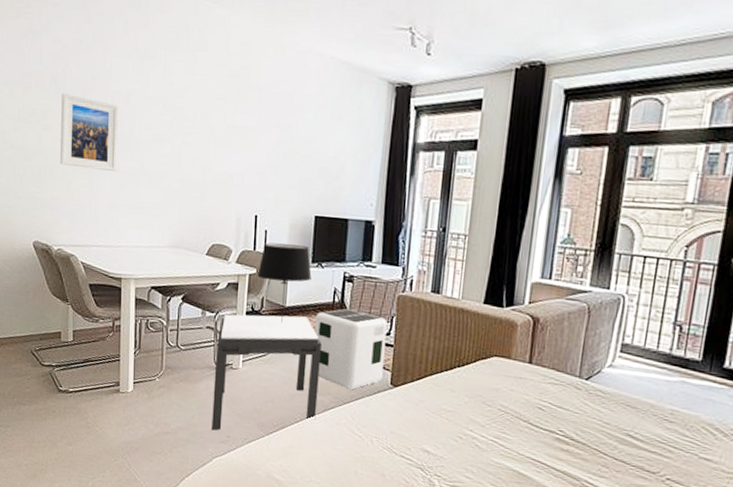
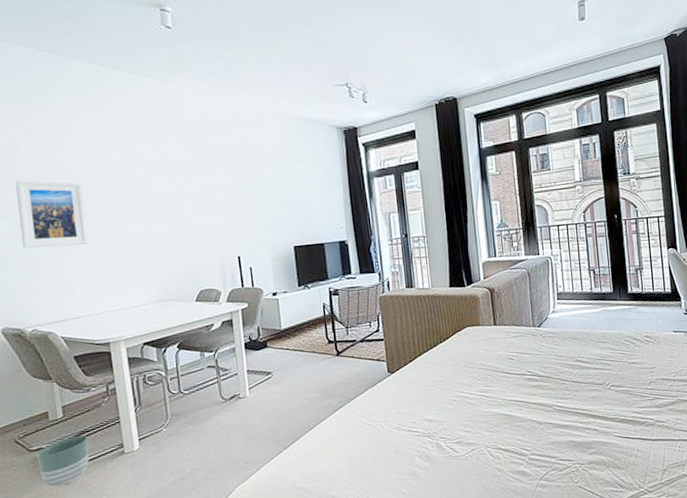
planter: none [47,362,91,407] -> present [37,435,89,487]
side table: present [211,314,322,431] -> none [220,334,328,461]
table lamp: present [257,242,312,323] -> none [249,273,301,345]
air purifier: present [314,309,388,390] -> none [310,317,380,387]

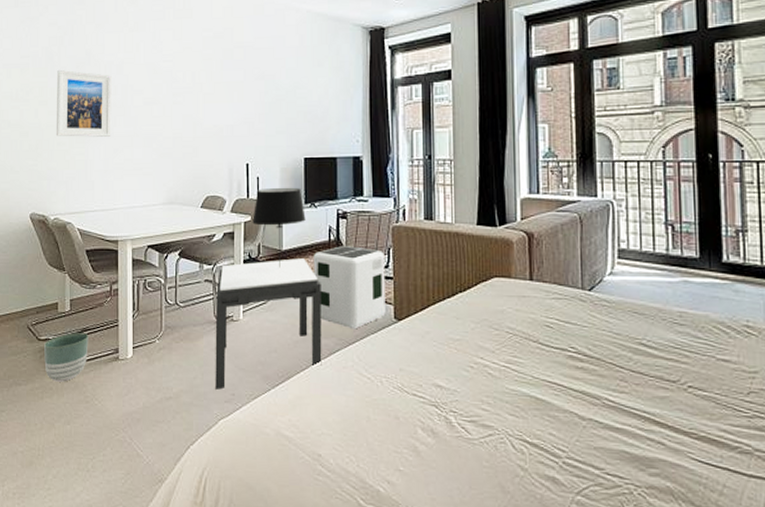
side table: none [220,334,328,461] -> present [215,258,322,390]
table lamp: none [249,273,301,345] -> present [252,188,306,268]
air purifier: none [310,317,380,387] -> present [313,246,386,330]

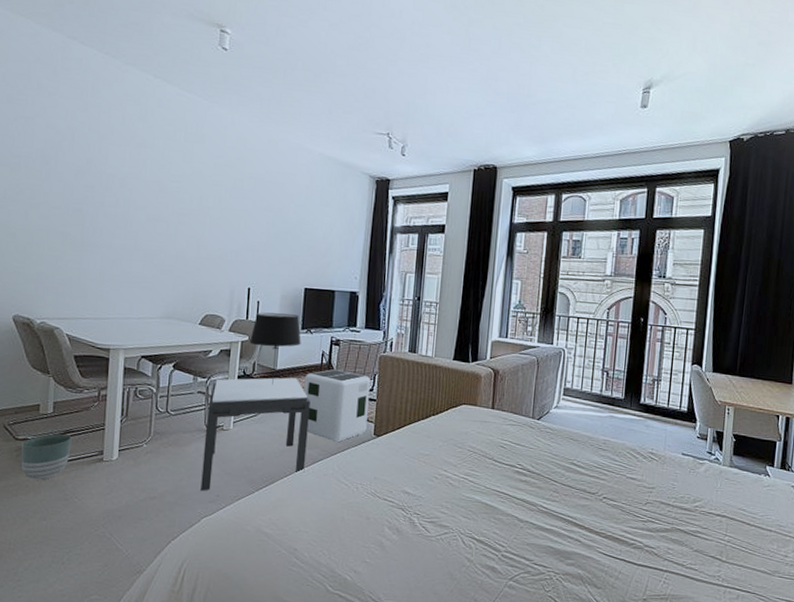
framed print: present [55,69,112,137] -> none [47,174,114,248]

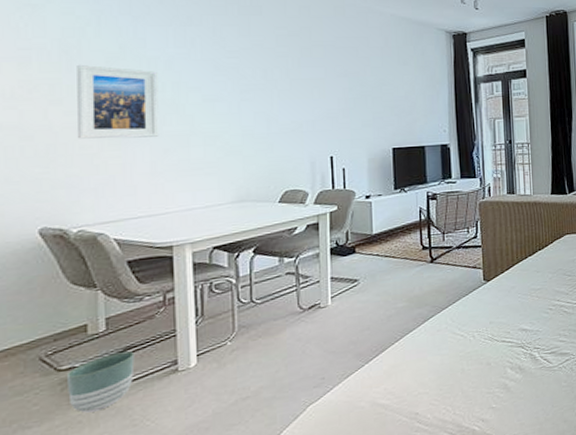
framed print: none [47,174,114,248] -> present [76,64,159,139]
side table: present [200,377,310,491] -> none [299,239,417,378]
table lamp: present [249,312,301,385] -> none [339,176,396,251]
air purifier: present [303,369,371,443] -> none [404,223,476,296]

